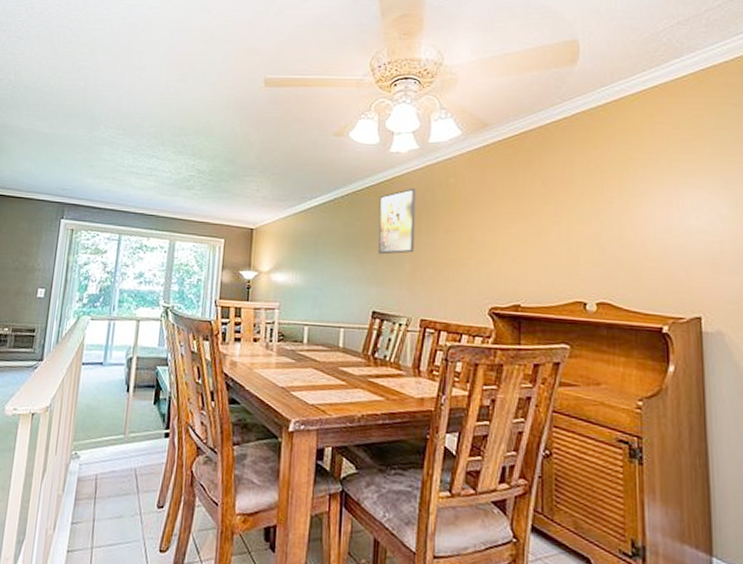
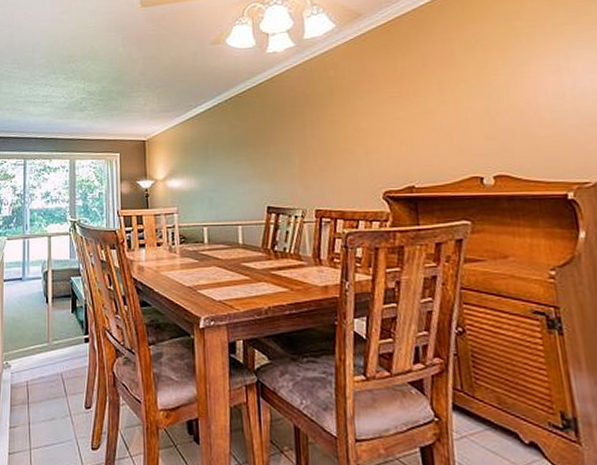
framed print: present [377,188,416,255] -> none [262,84,302,151]

